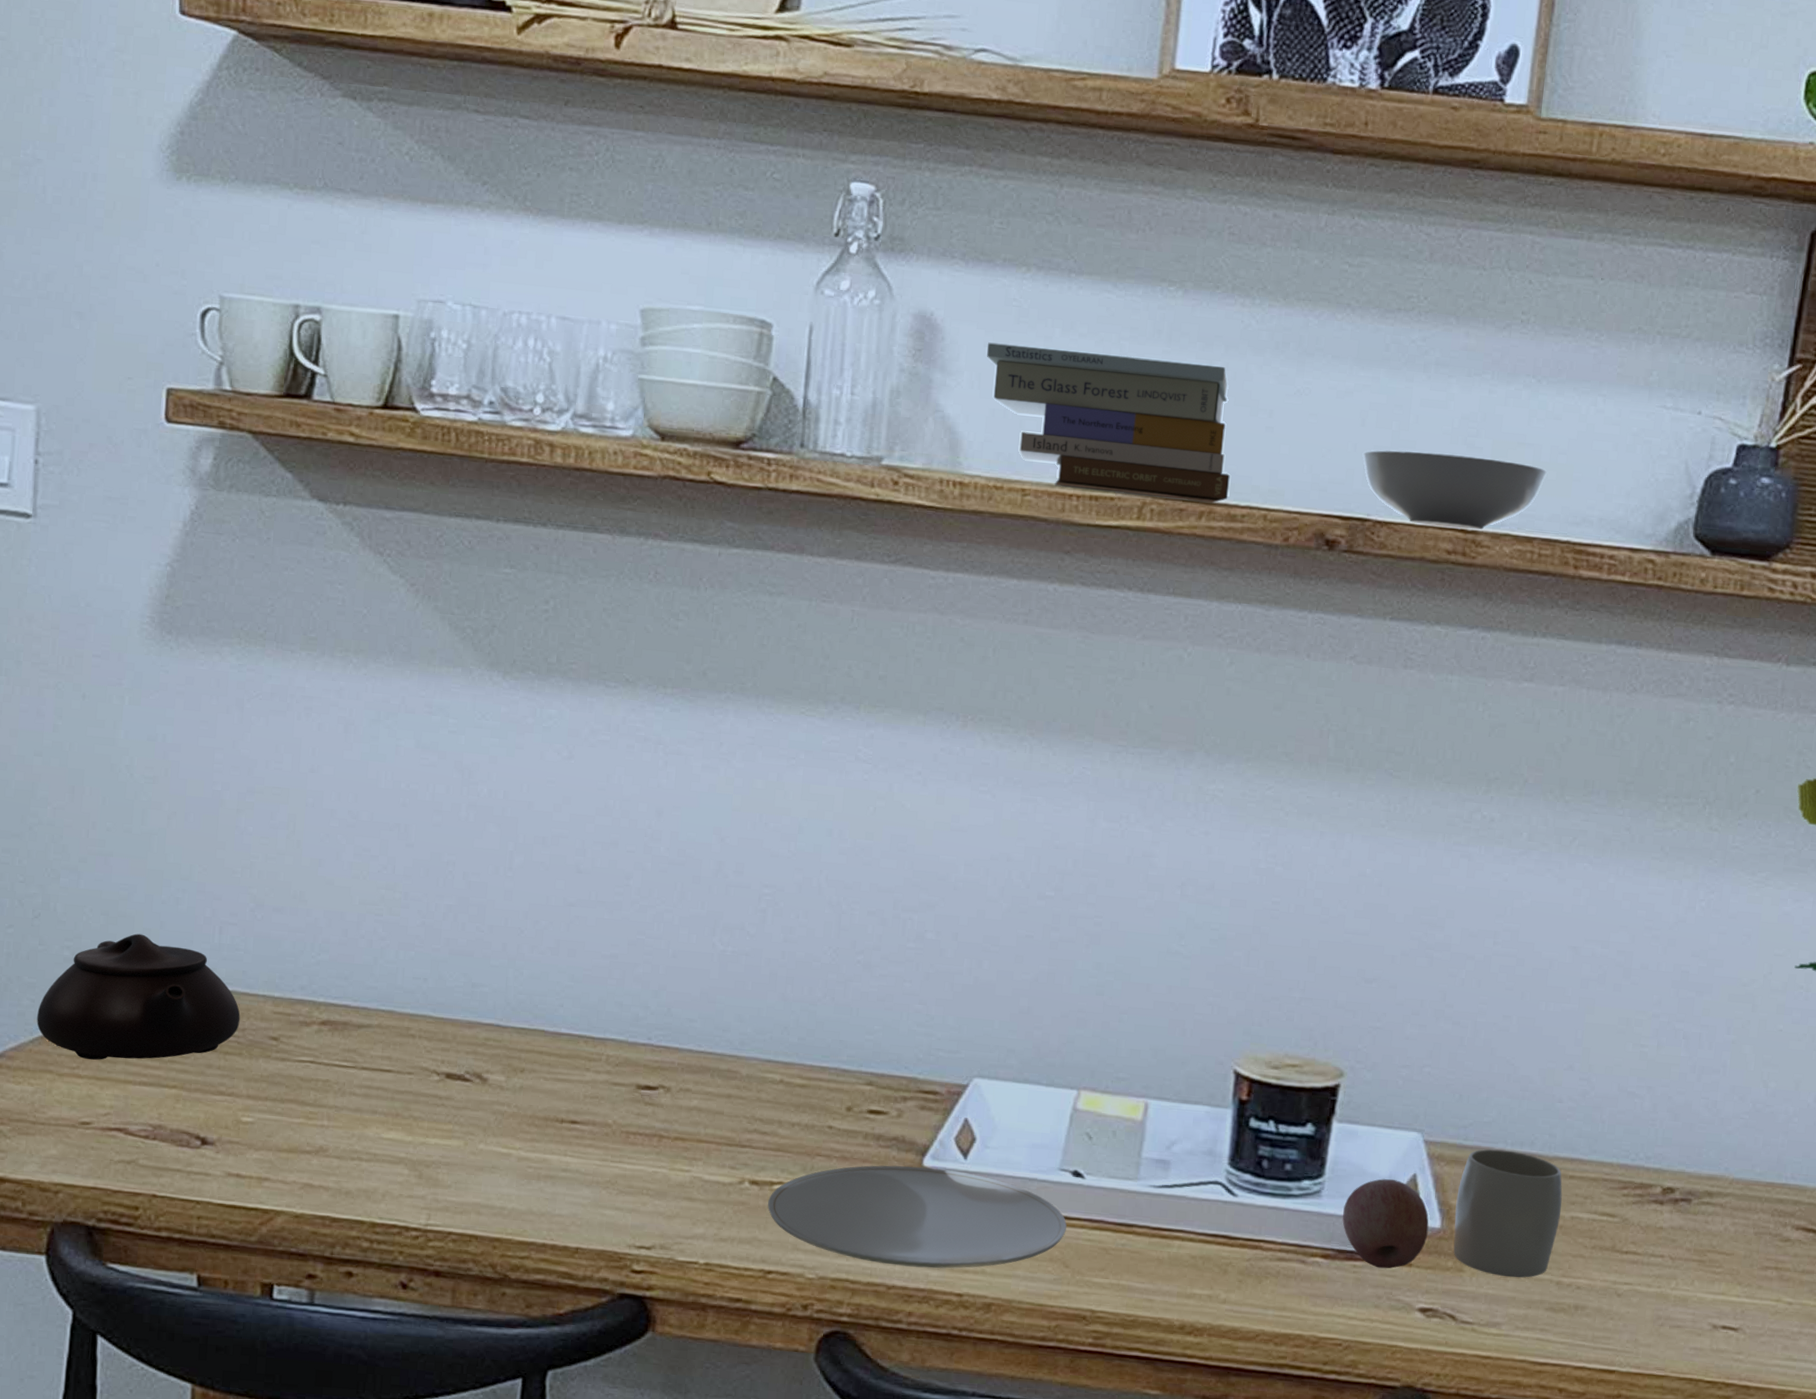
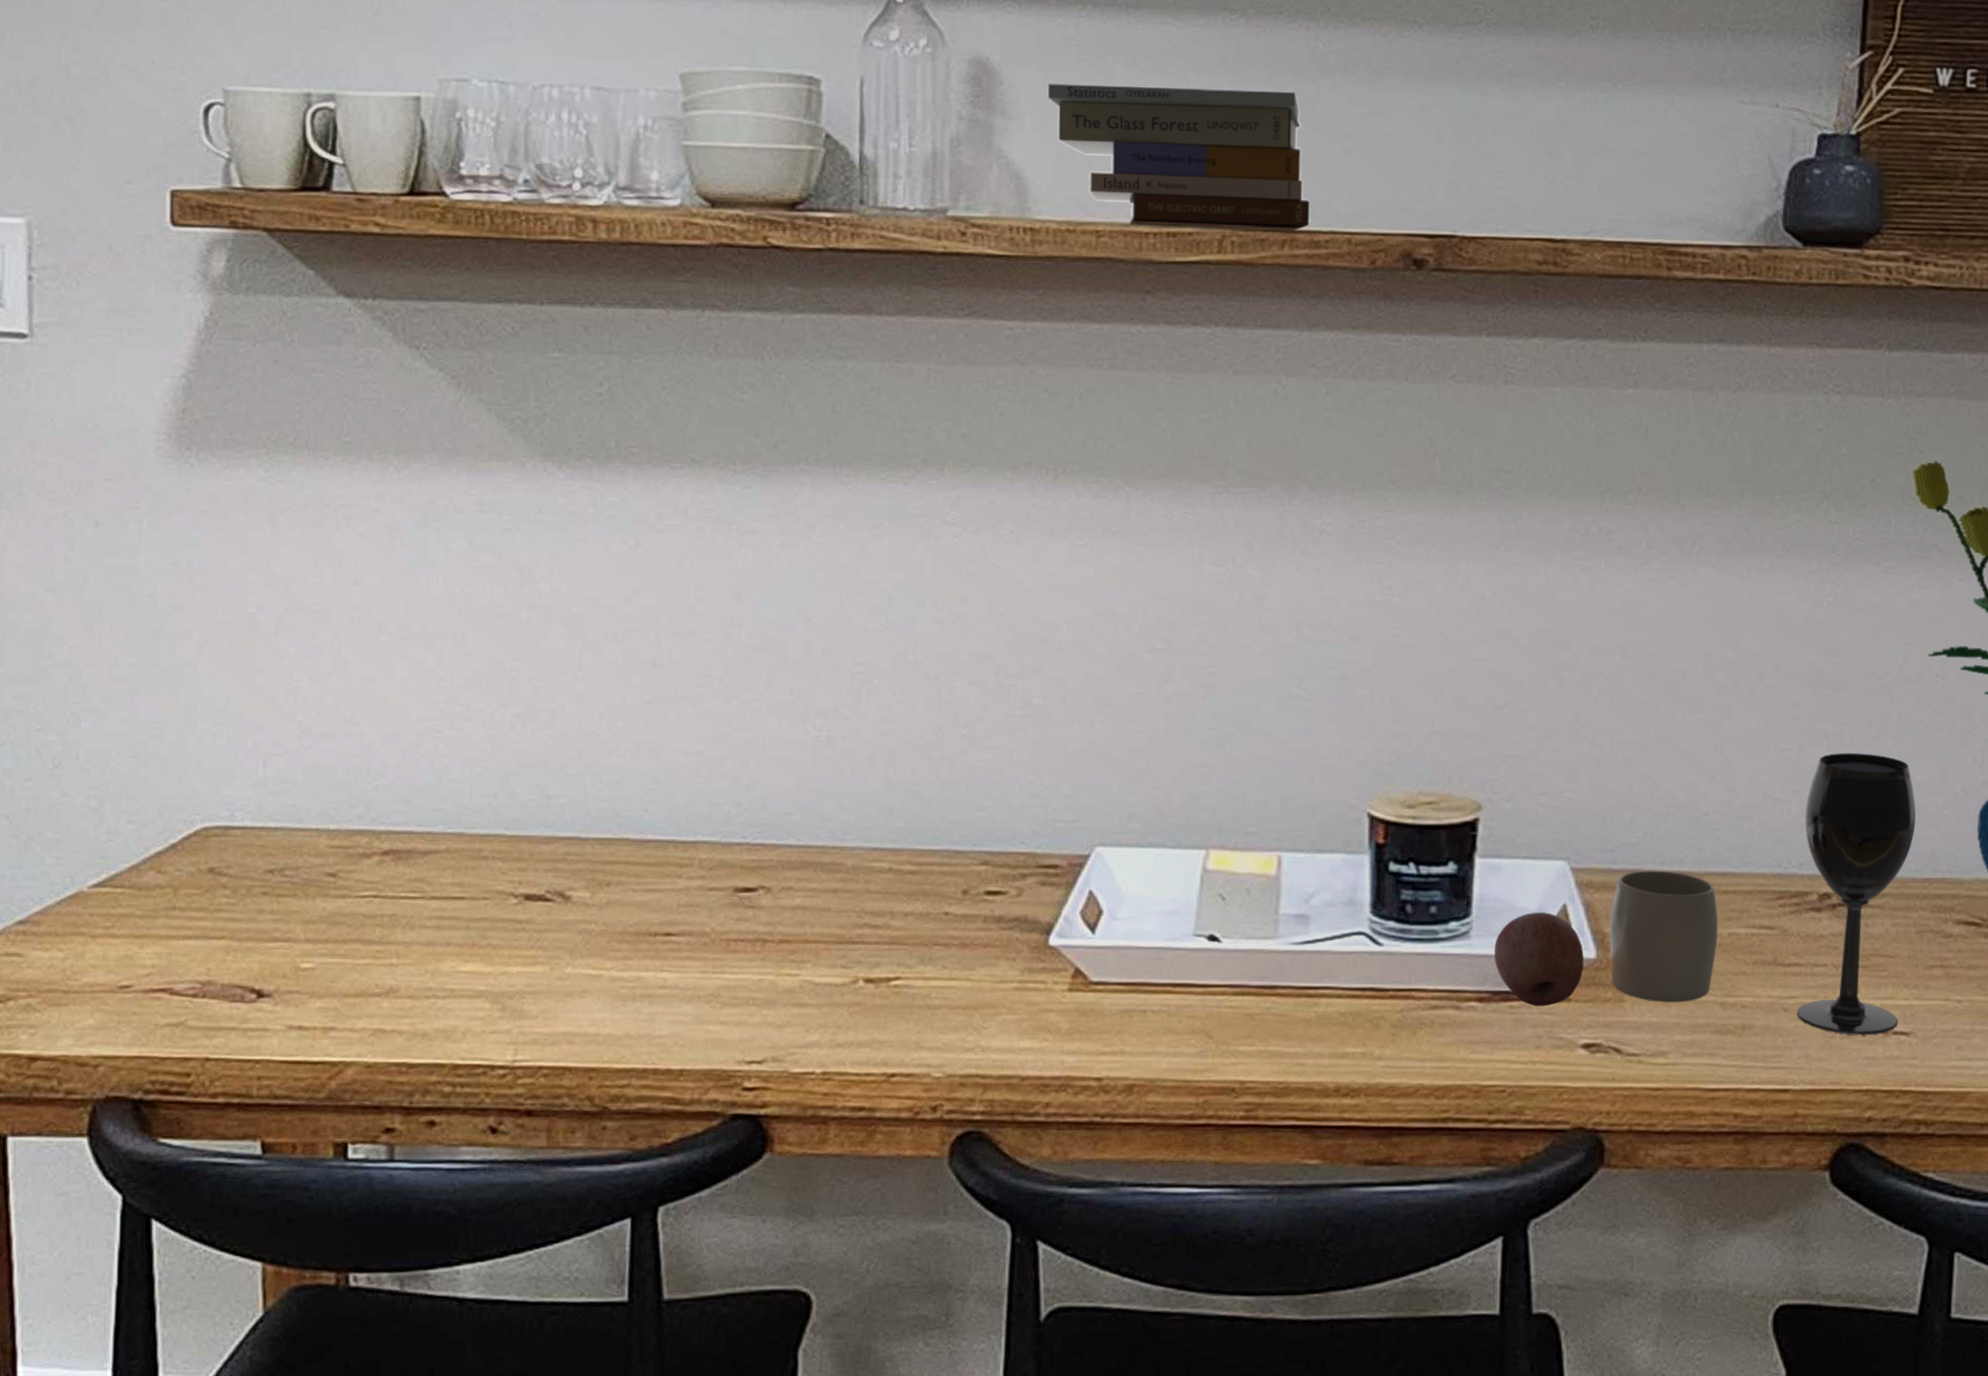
teapot: present [37,933,241,1060] -> none [63,775,292,916]
plate: present [768,1165,1067,1269] -> none [886,946,1206,1054]
bowl: present [1363,450,1547,530] -> none [1444,164,1631,238]
wine glass: none [1630,1053,1767,1327] -> present [1797,753,1917,1035]

